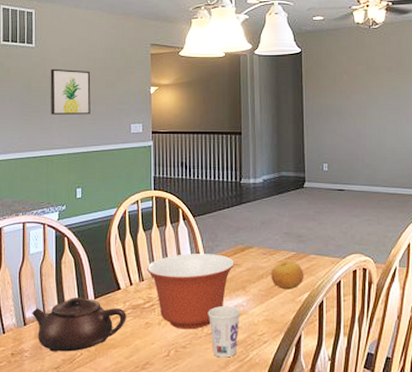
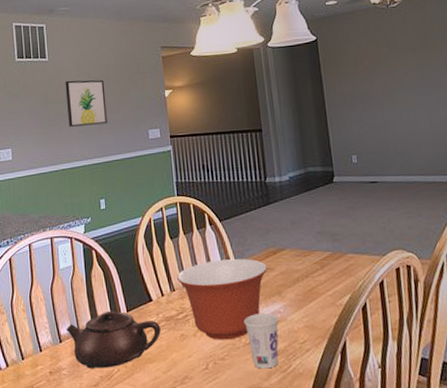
fruit: present [271,261,304,290] -> none [307,262,344,293]

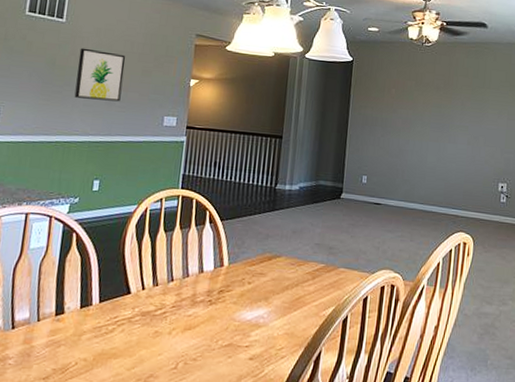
teapot: present [66,310,161,369] -> none [22,299,134,361]
mixing bowl: present [176,259,267,340] -> none [162,259,260,341]
cup: present [243,312,279,369] -> none [224,316,260,373]

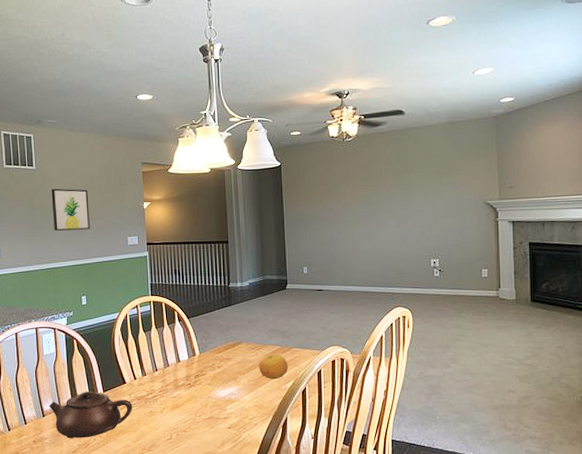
teapot: none [22,299,134,361] -> present [48,391,132,438]
fruit: none [296,273,332,303] -> present [259,354,289,379]

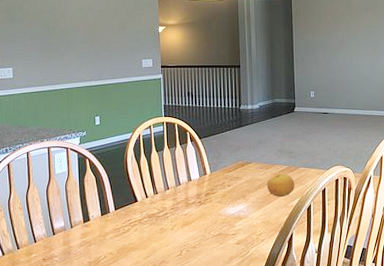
teapot: present [48,391,132,438] -> none [59,209,144,256]
wall art: present [51,188,90,231] -> none [66,11,105,52]

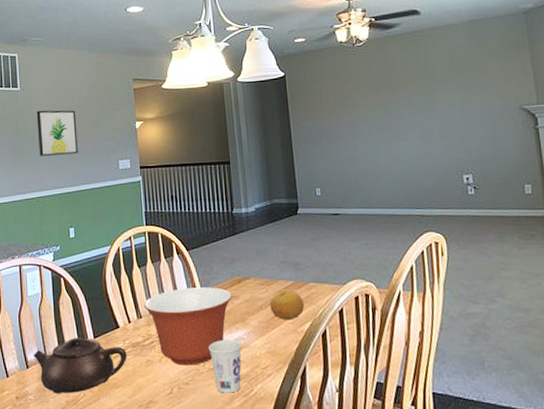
teapot: none [59,209,144,256] -> present [33,337,127,394]
wall art: none [66,11,105,52] -> present [36,110,78,156]
mixing bowl: none [159,169,236,233] -> present [143,287,232,366]
cup: none [213,211,242,255] -> present [208,339,242,393]

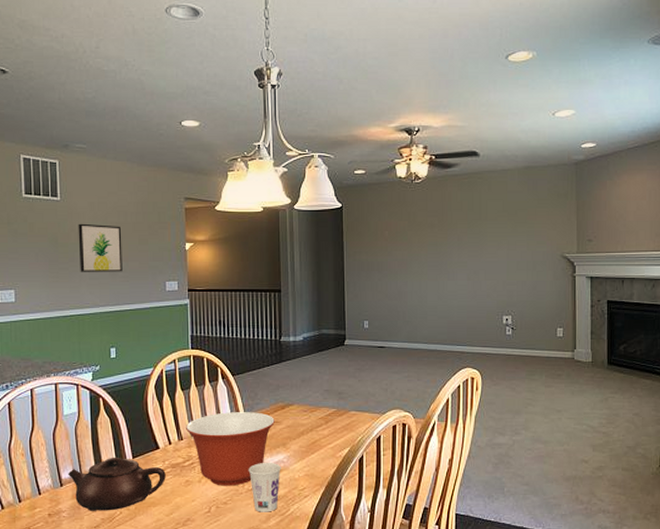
fruit: present [270,290,305,320] -> none [312,418,345,446]

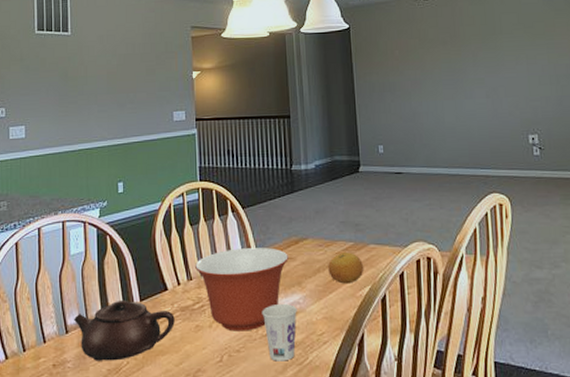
wall art: present [78,223,123,272] -> none [87,56,130,105]
fruit: none [312,418,345,446] -> present [328,252,364,284]

